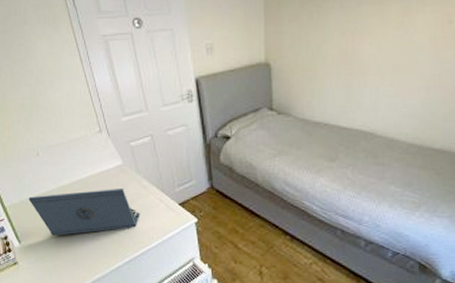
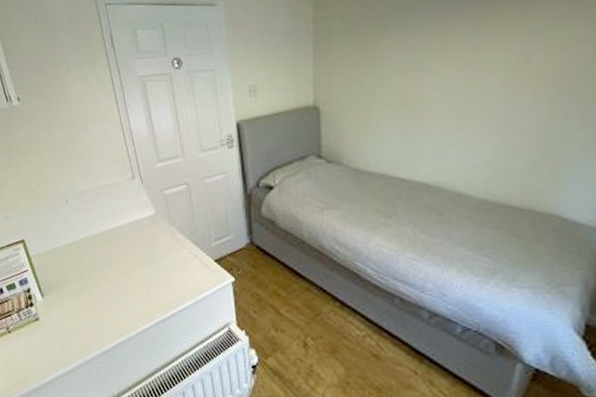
laptop: present [28,189,140,236] -> none [54,241,172,291]

